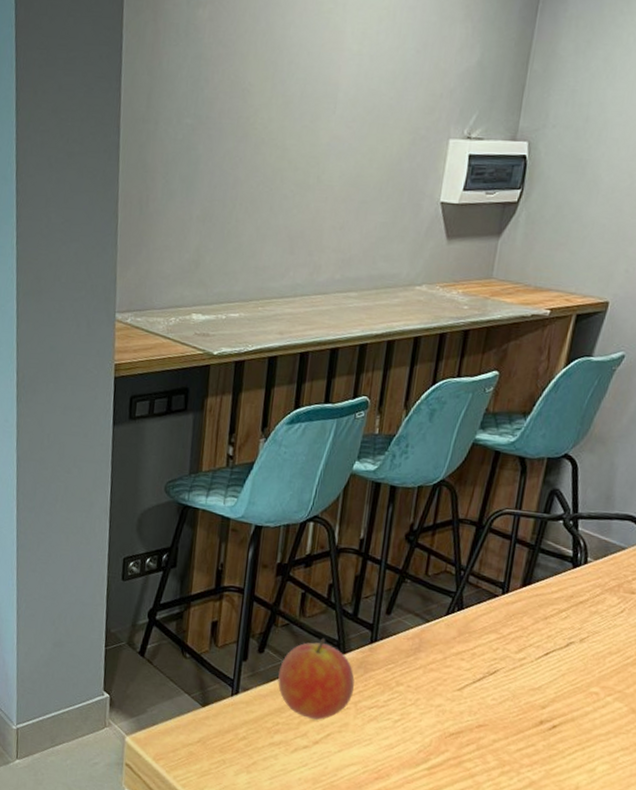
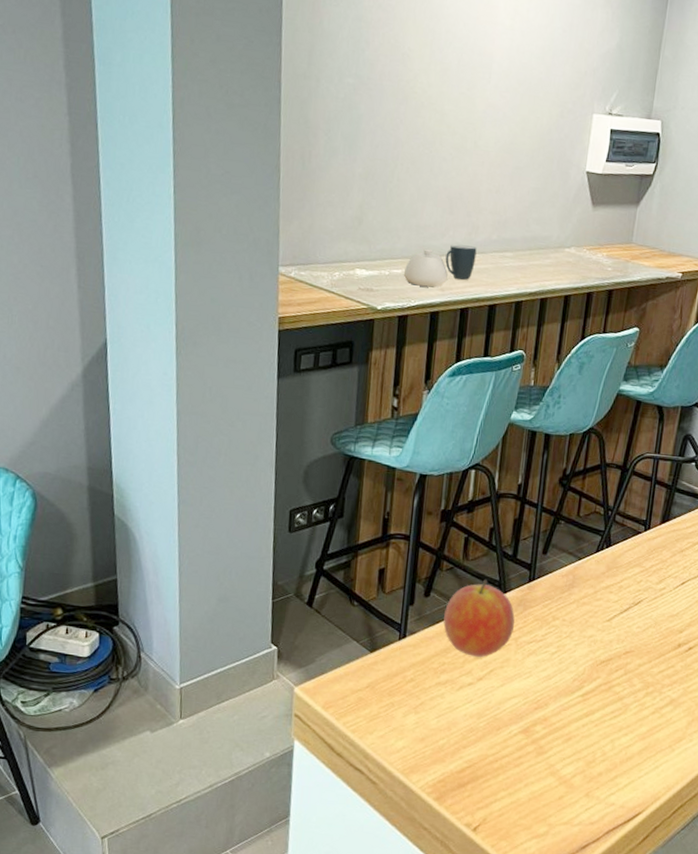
sugar bowl: none [240,290,287,331] -> present [403,248,448,288]
mug: none [284,285,319,324] -> present [445,244,477,281]

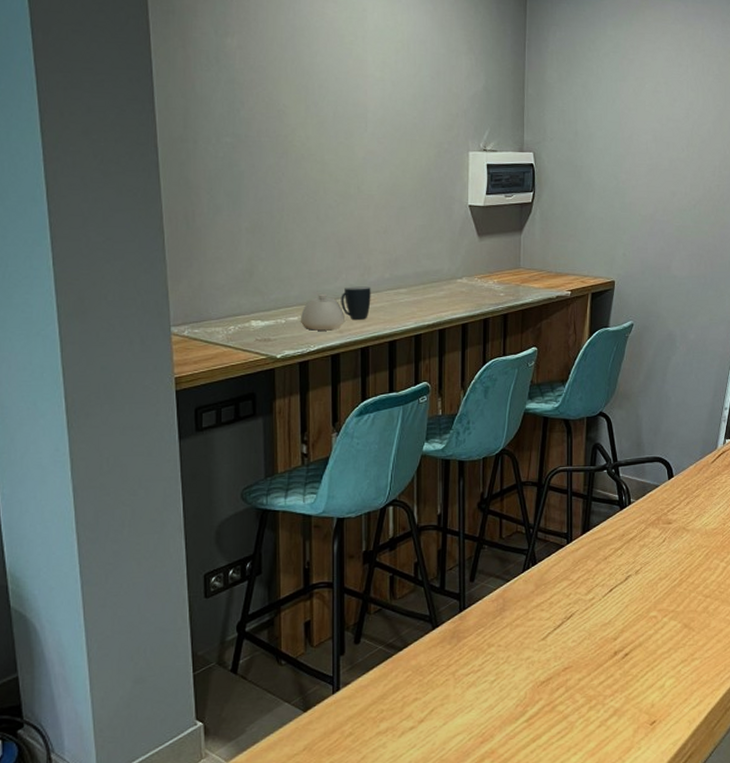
fruit: present [443,580,515,657] -> none [377,617,450,699]

